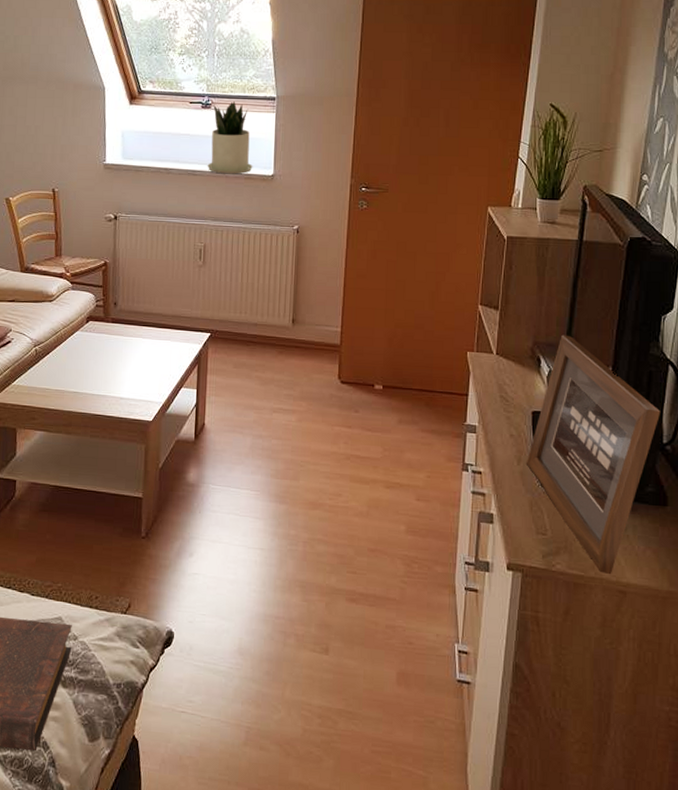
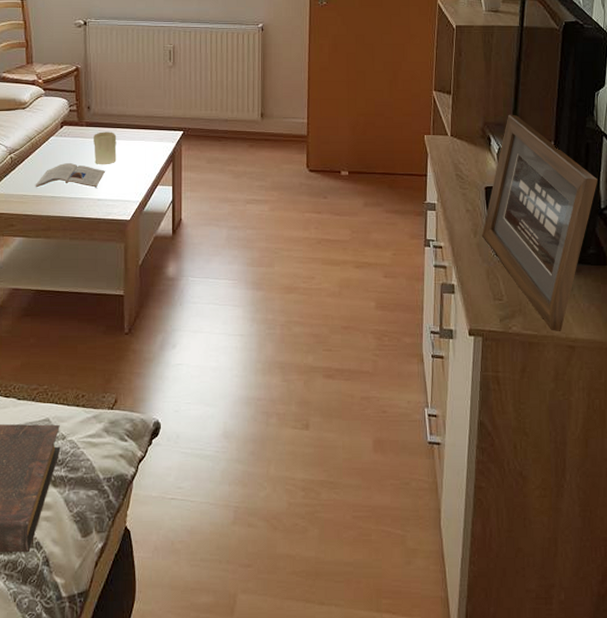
magazine: none [58,359,130,386] -> present [35,163,106,188]
candle: none [118,329,142,364] -> present [94,132,117,165]

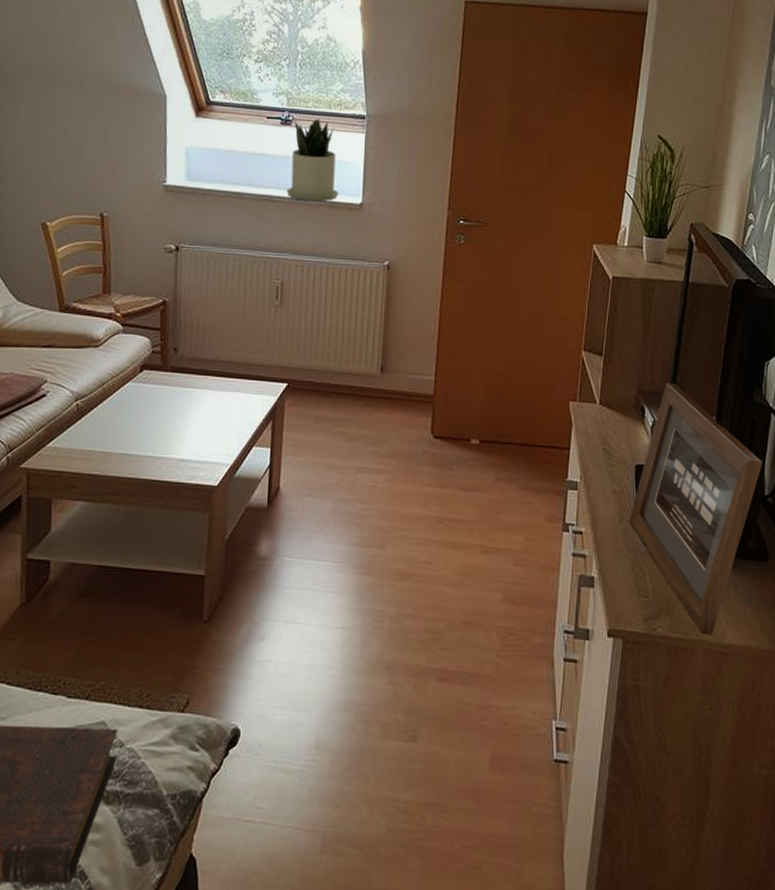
magazine: present [35,163,106,188] -> none [104,415,192,446]
candle: present [94,132,117,165] -> none [179,379,208,420]

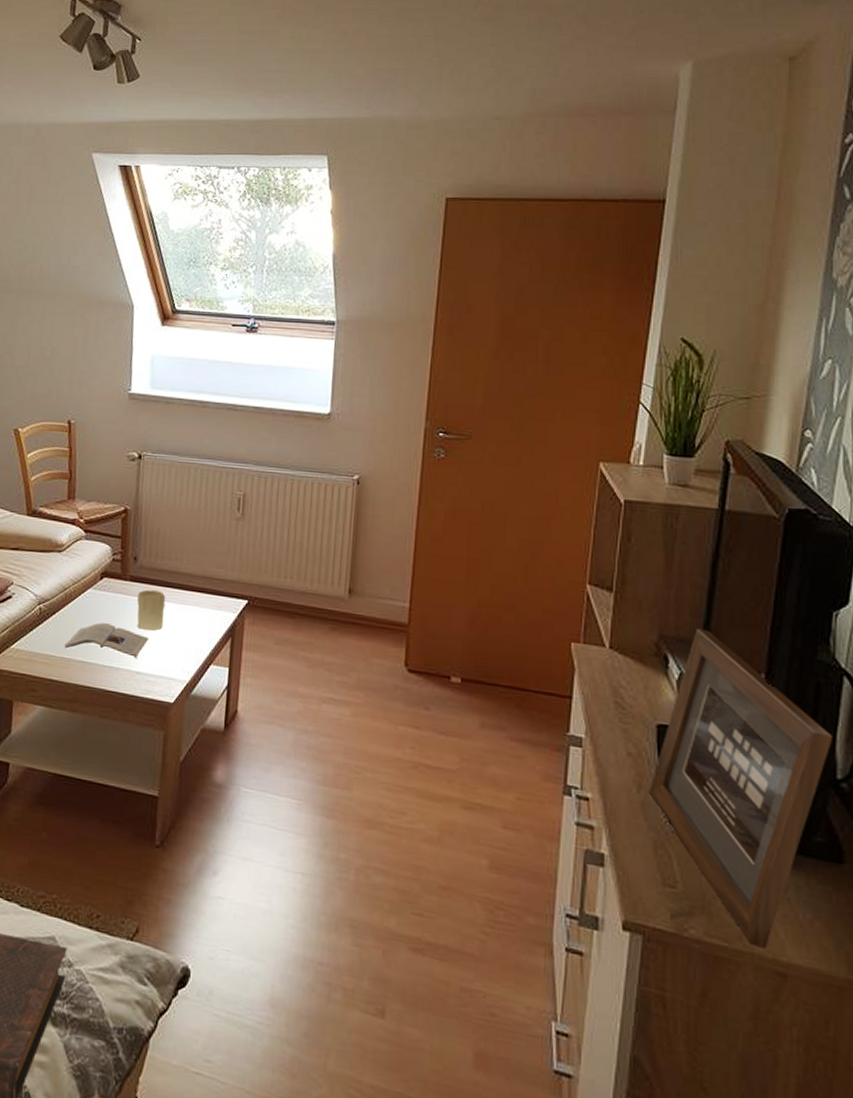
magazine: none [104,415,192,446] -> present [64,623,150,658]
candle: none [179,379,208,420] -> present [137,589,166,632]
planter: present [286,118,339,202] -> none [250,325,306,411]

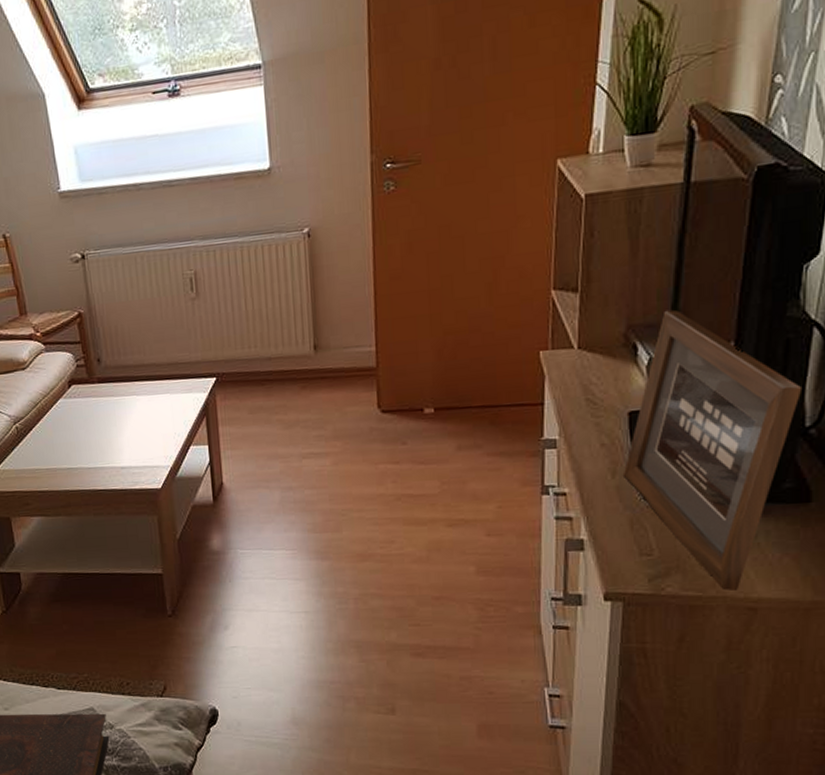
magazine: present [64,623,150,658] -> none [47,428,127,460]
candle: present [137,589,166,632] -> none [108,386,139,428]

